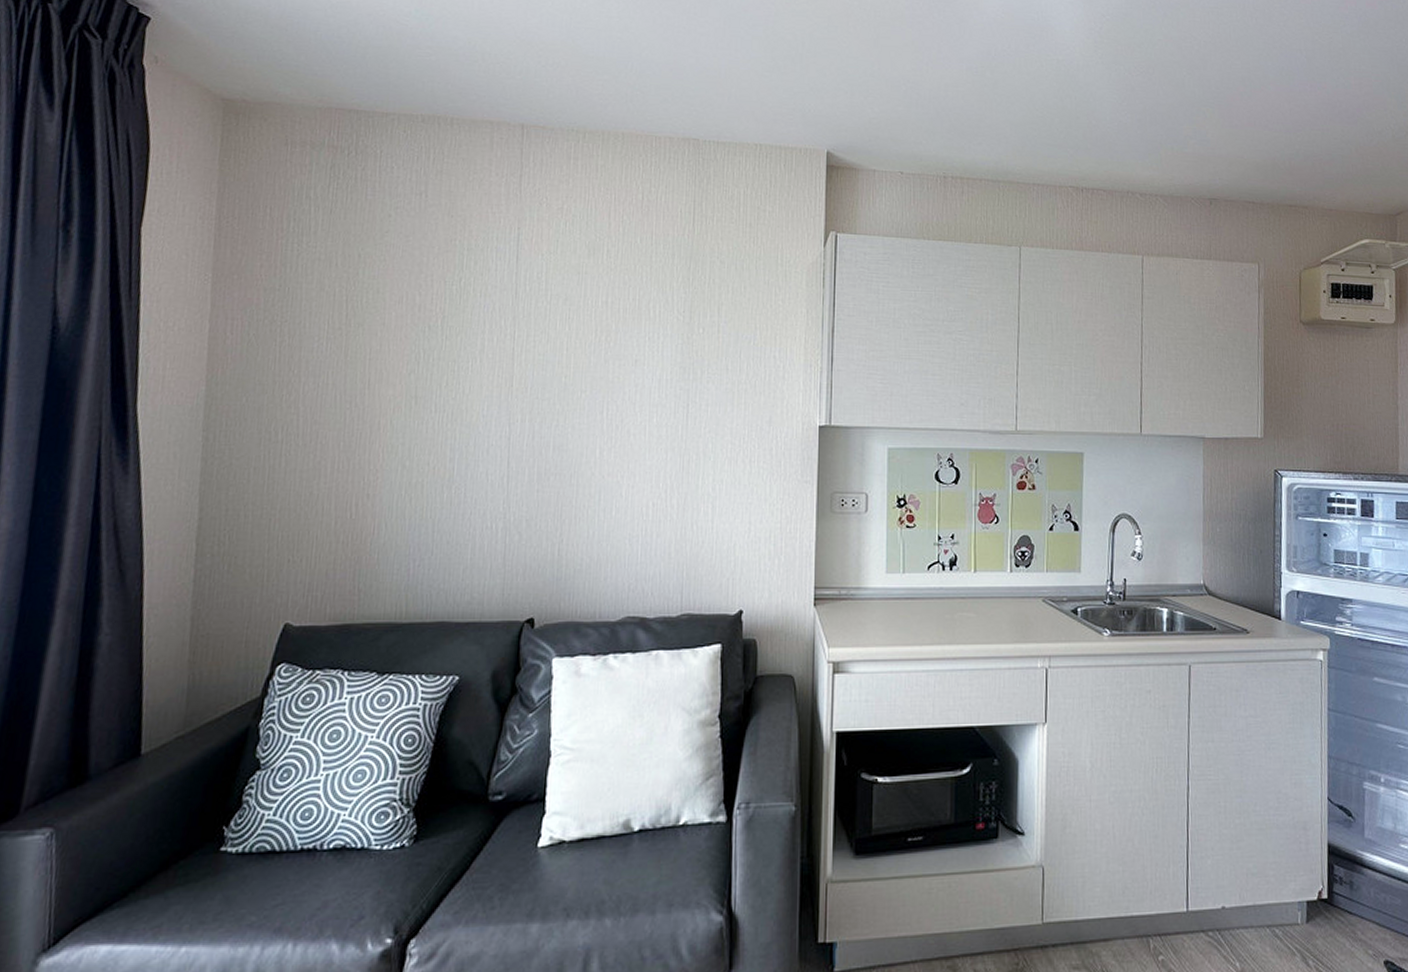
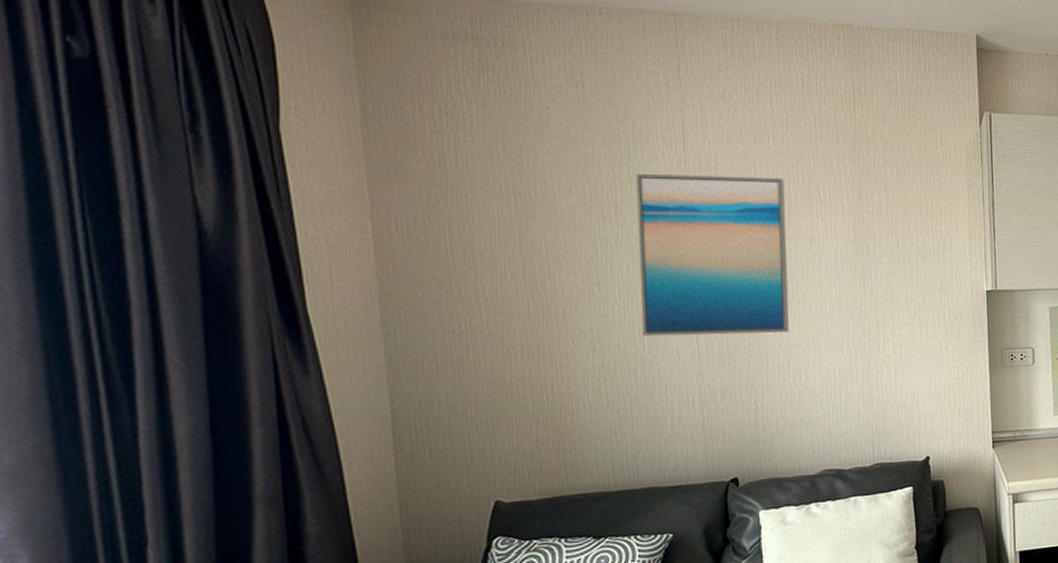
wall art: none [454,284,615,461] -> present [636,173,789,337]

